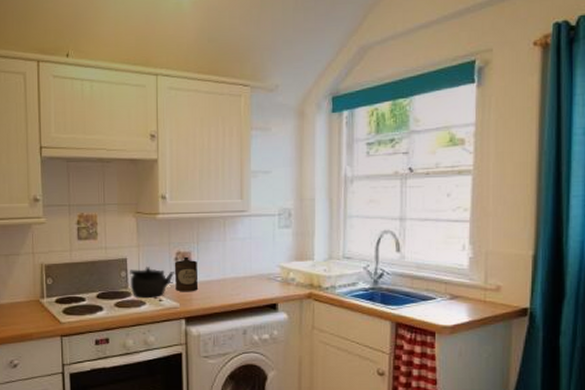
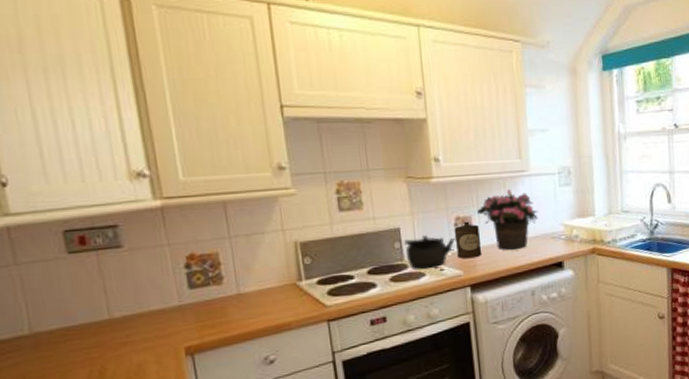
potted flower: none [197,229,256,287] -> present [477,190,538,250]

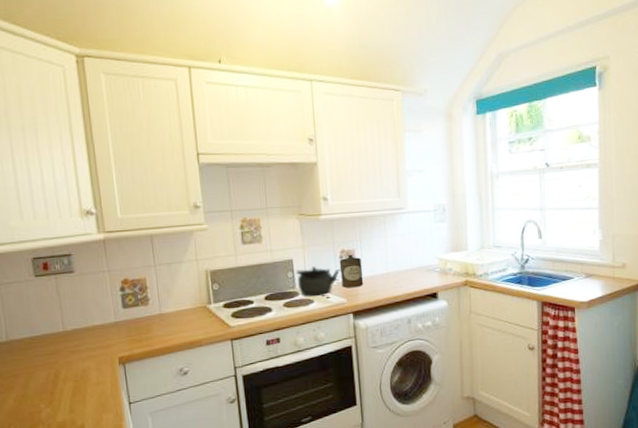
potted flower: present [477,190,538,250] -> none [360,226,415,281]

